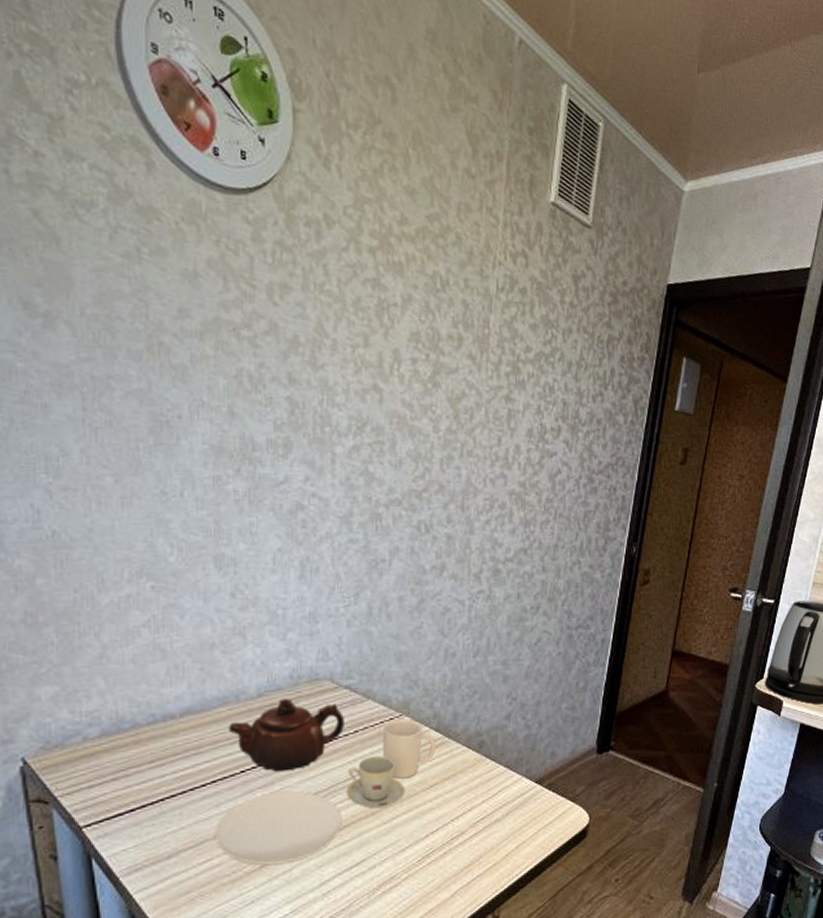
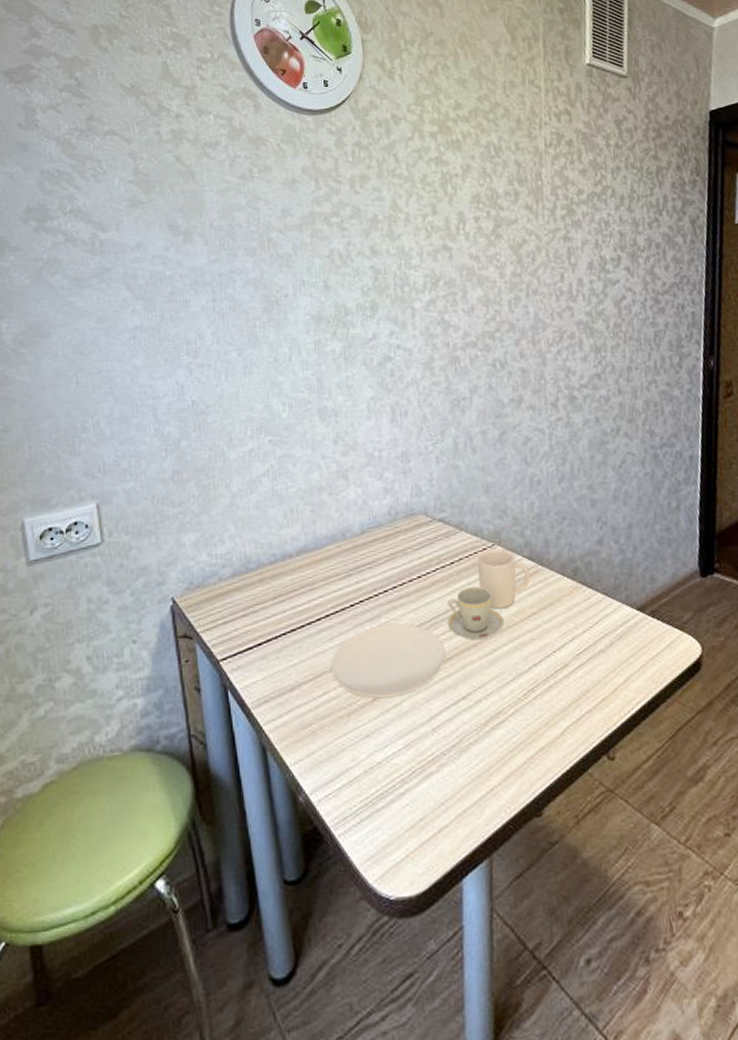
teapot: present [228,698,346,772] -> none [337,534,442,605]

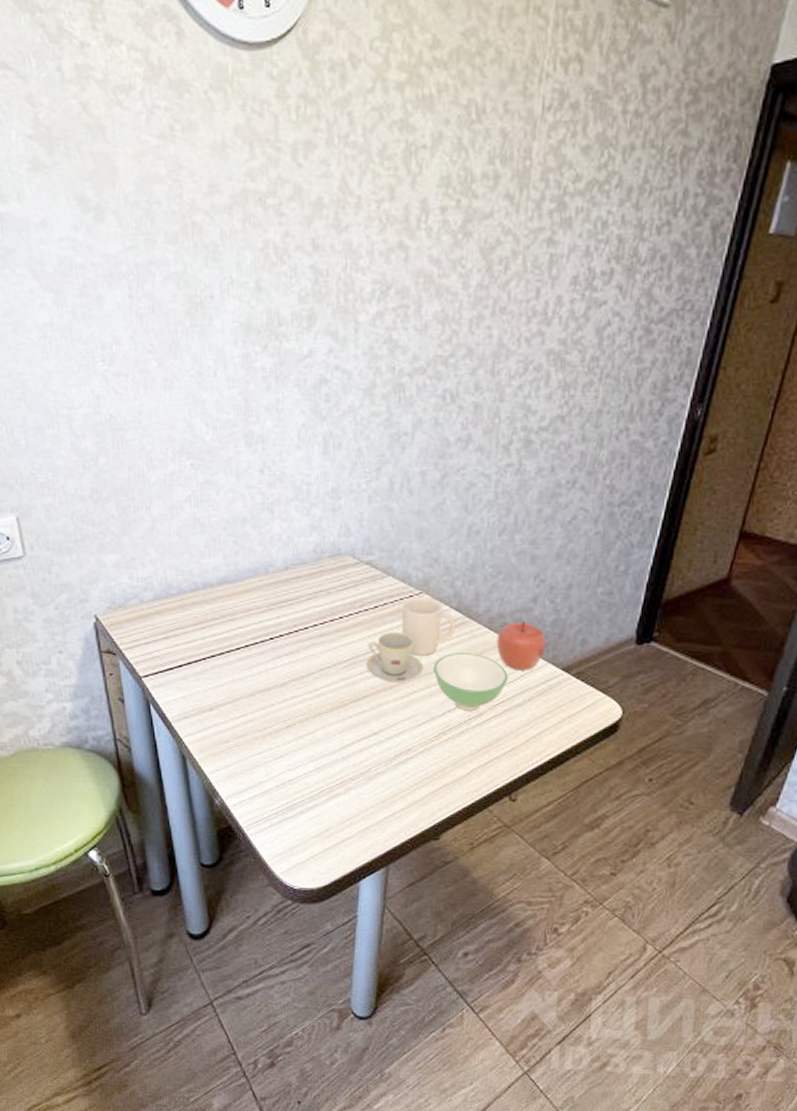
plate: present [331,623,446,699] -> none [249,659,362,726]
bowl: none [514,601,588,663] -> present [434,653,509,711]
fruit: none [570,564,618,615] -> present [496,621,547,671]

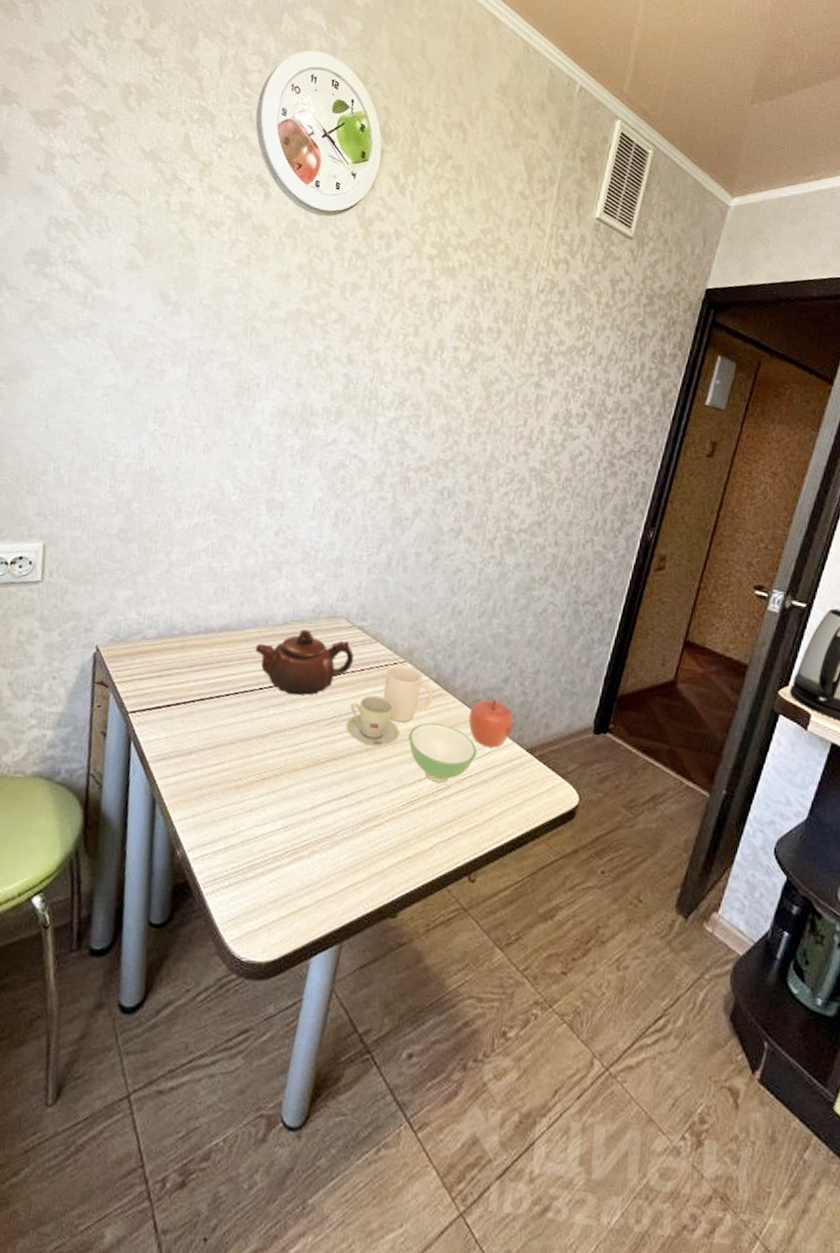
teapot: none [258,572,366,641] -> present [255,629,354,695]

